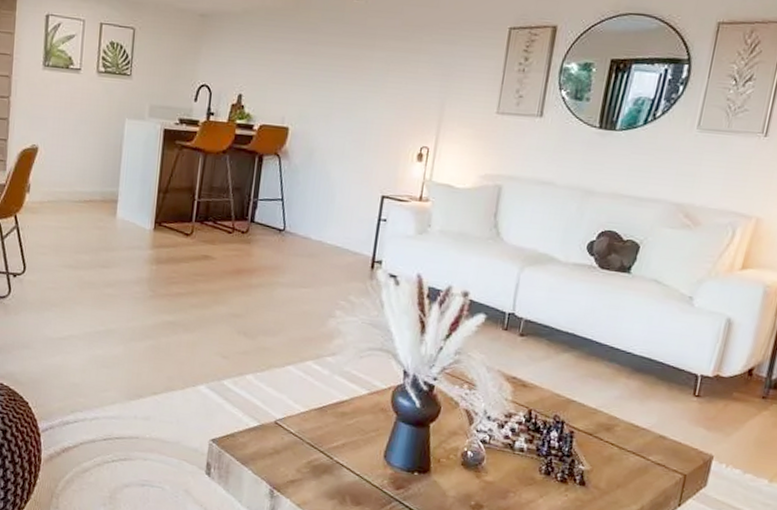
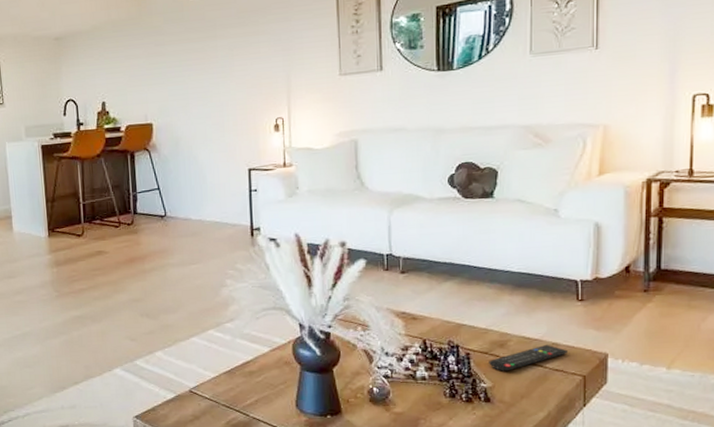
remote control: none [591,435,675,457] -> present [489,344,569,372]

